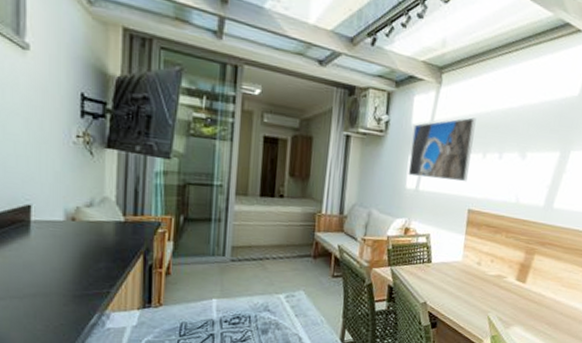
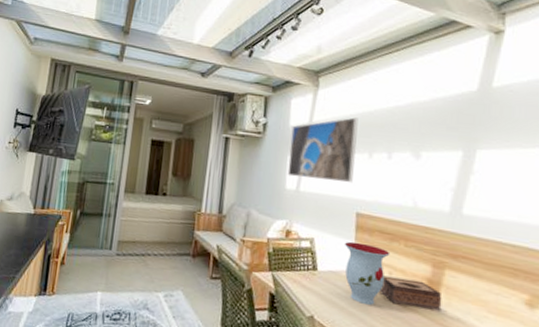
vase: none [455,235,494,288] -> present [344,241,390,305]
tissue box: none [482,263,530,288] -> present [379,275,442,311]

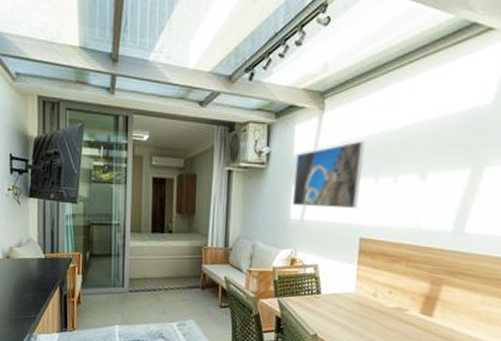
vase: present [344,241,390,305] -> none [347,265,391,322]
tissue box: present [379,275,442,311] -> none [379,295,438,323]

